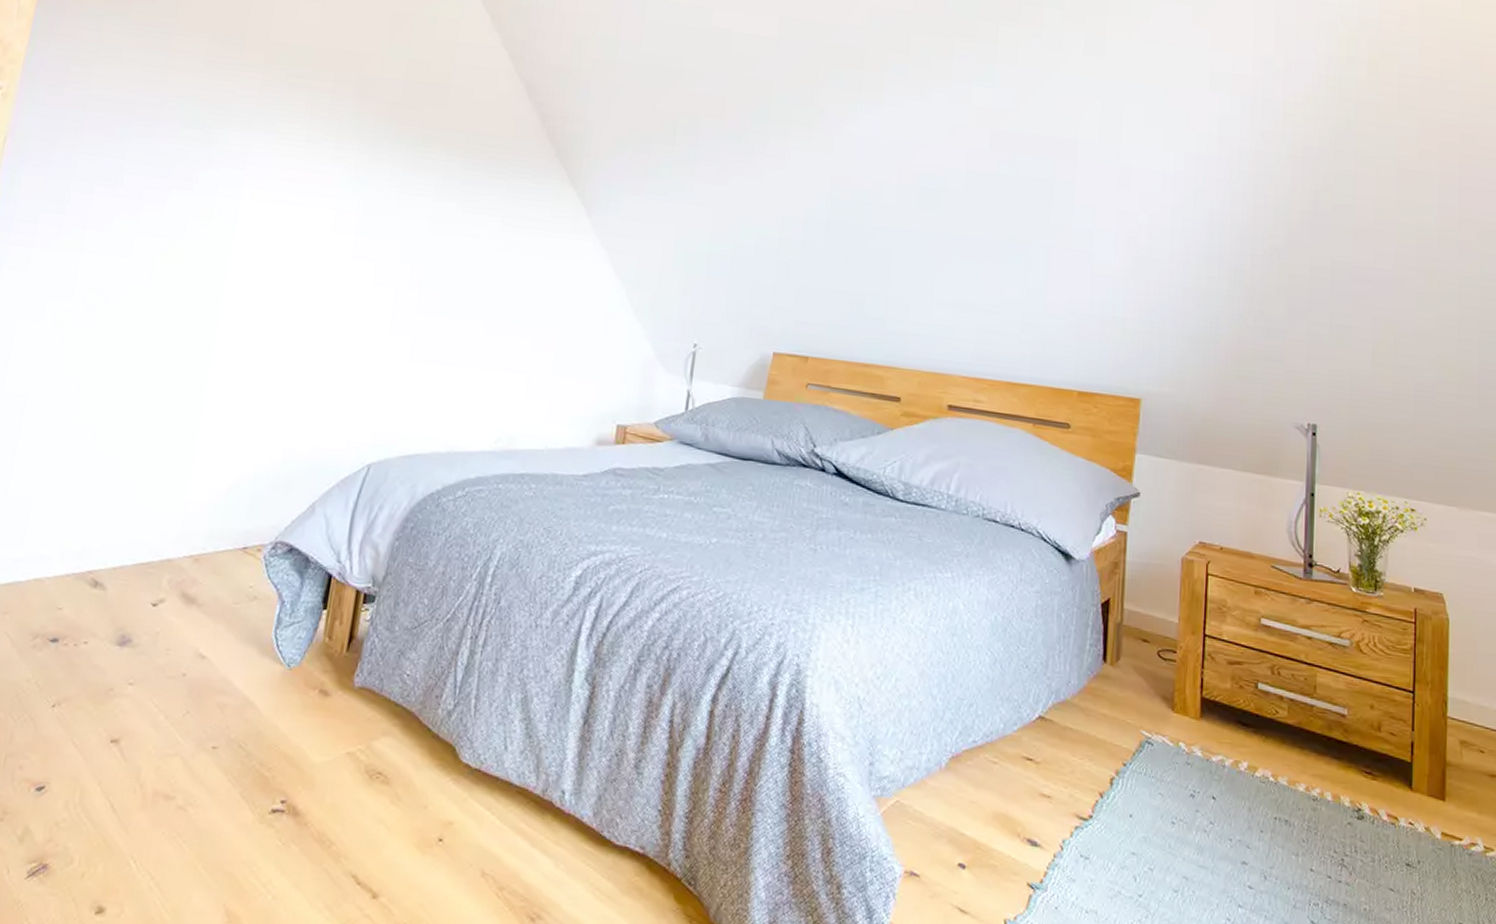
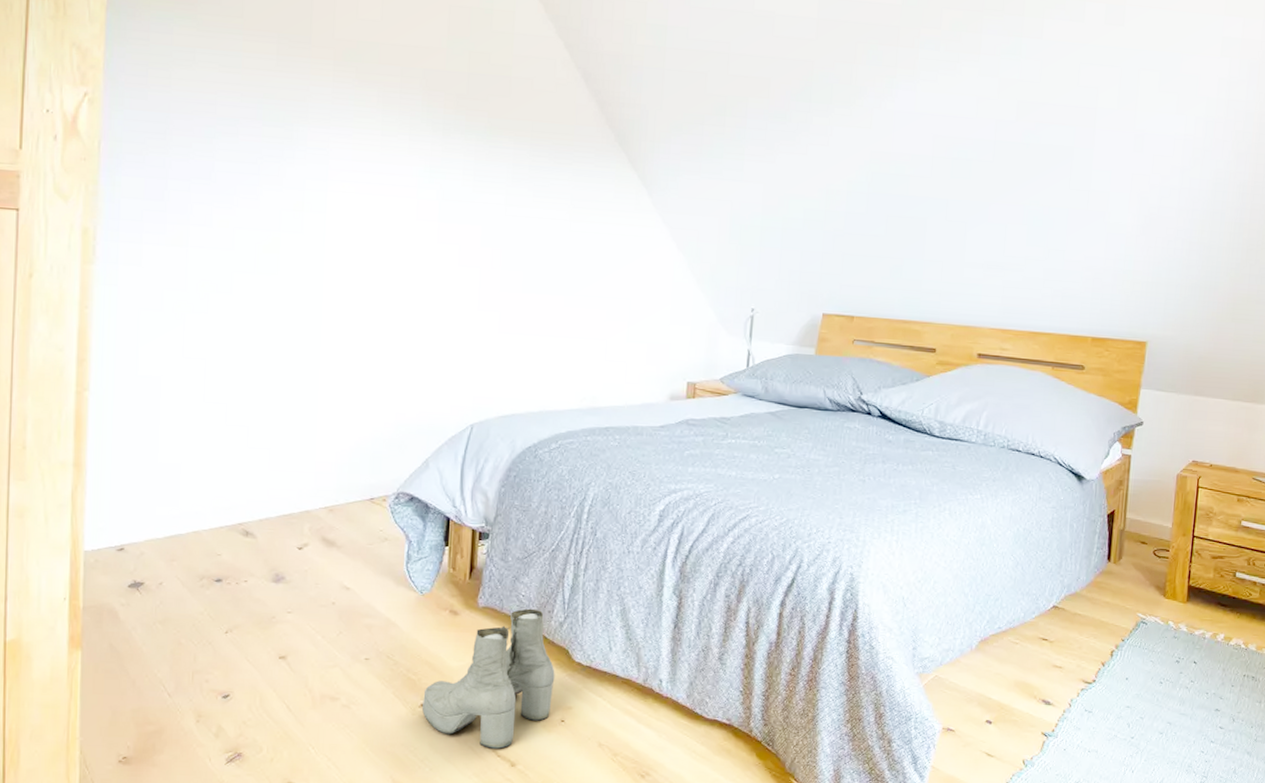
boots: none [272,691,437,874] -> present [422,608,555,749]

